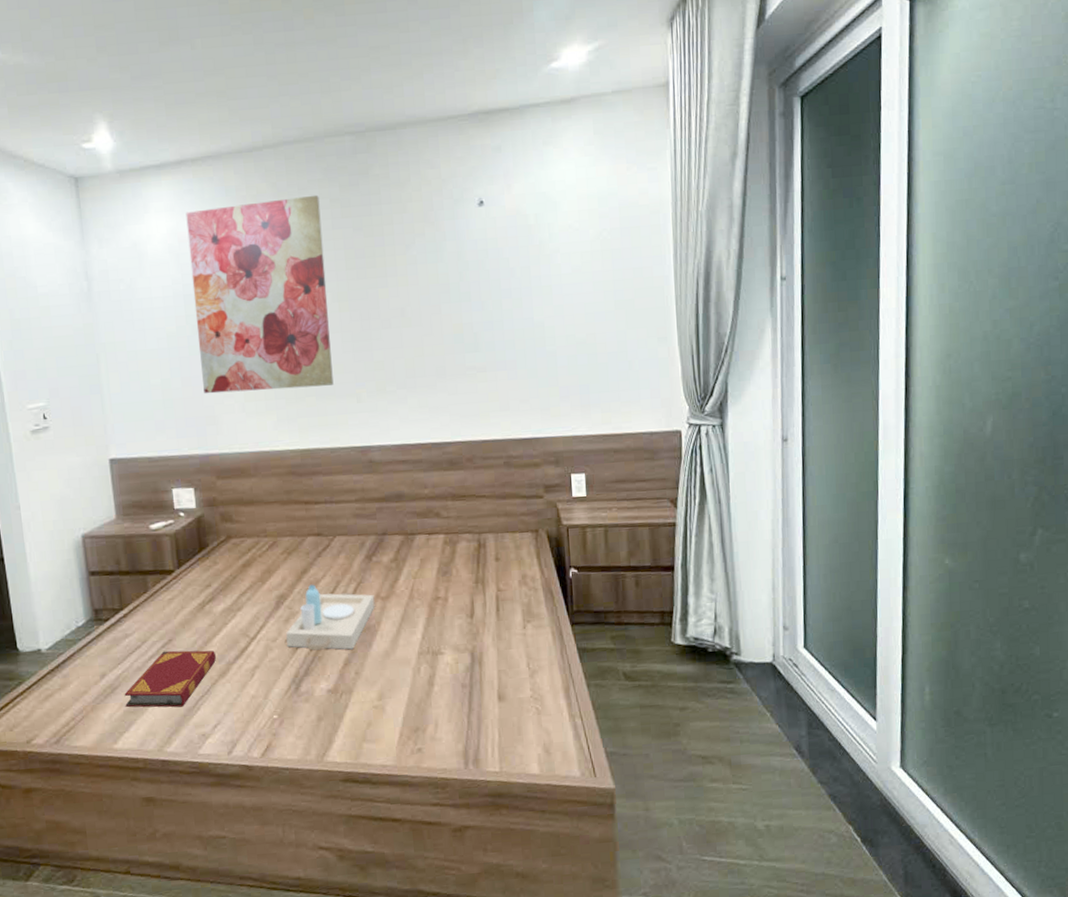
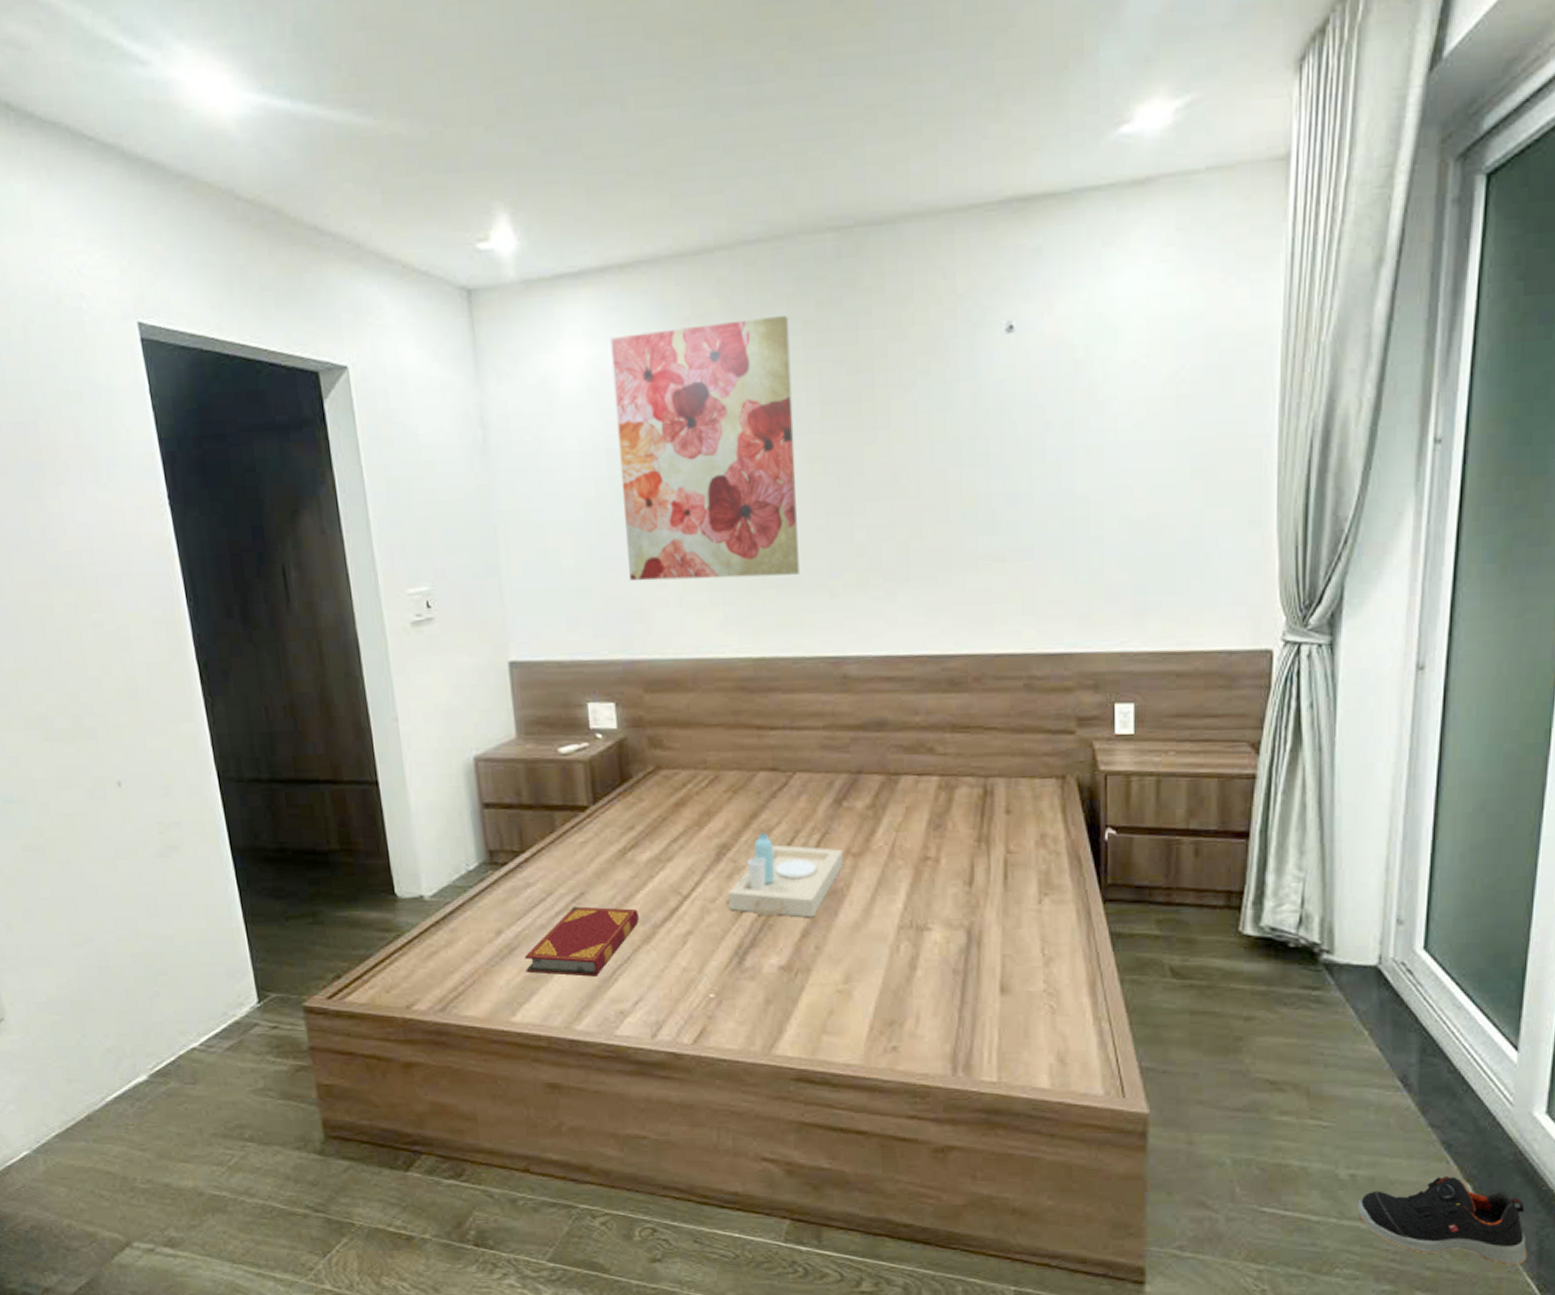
shoe: none [772,821,897,888] -> present [1357,1176,1528,1265]

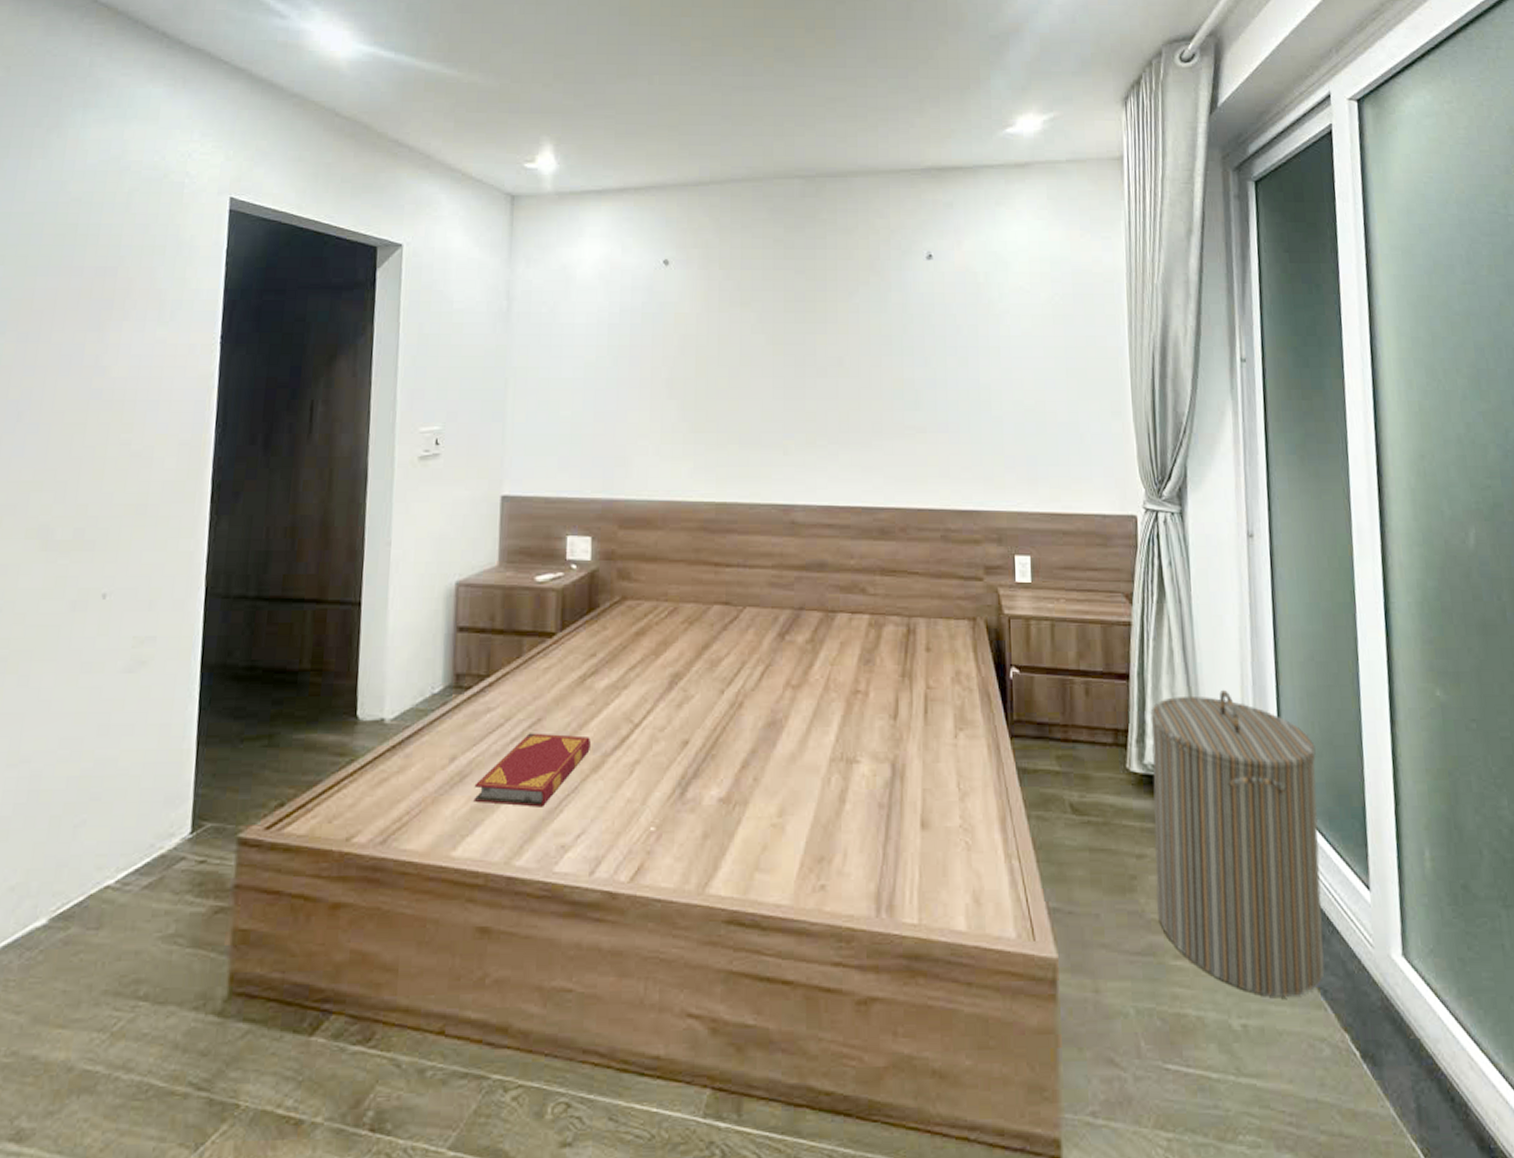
wall art: present [610,315,800,582] -> none [617,233,762,433]
serving tray: present [728,832,844,918] -> none [676,663,784,749]
laundry hamper: none [1263,845,1473,1150] -> present [1150,689,1324,997]
shoe: present [1357,1176,1528,1265] -> none [1252,1025,1409,1126]

